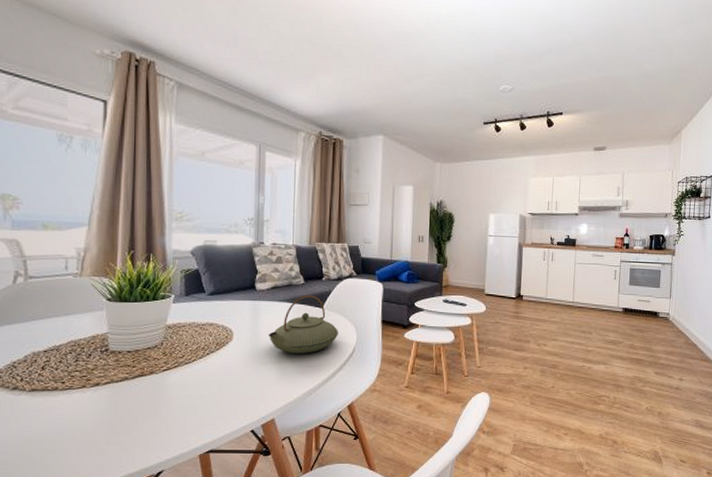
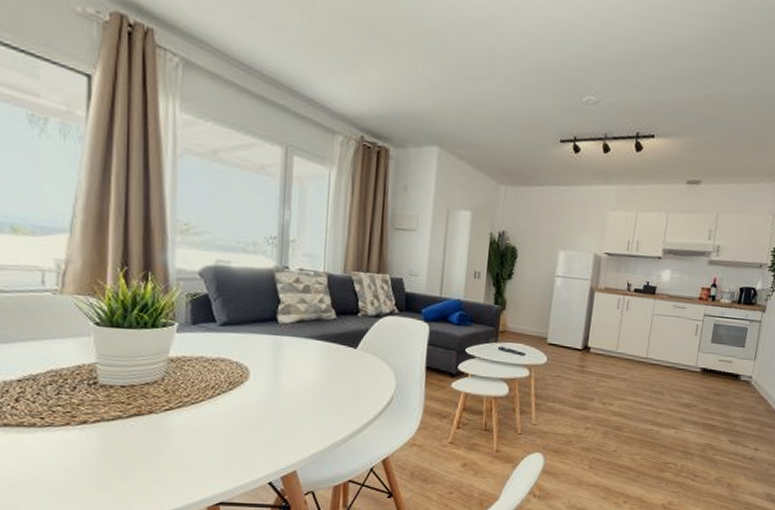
teapot: present [268,295,338,354] -> none [291,332,374,400]

